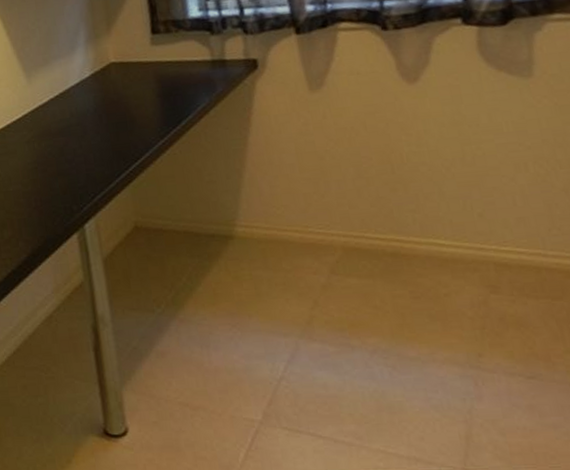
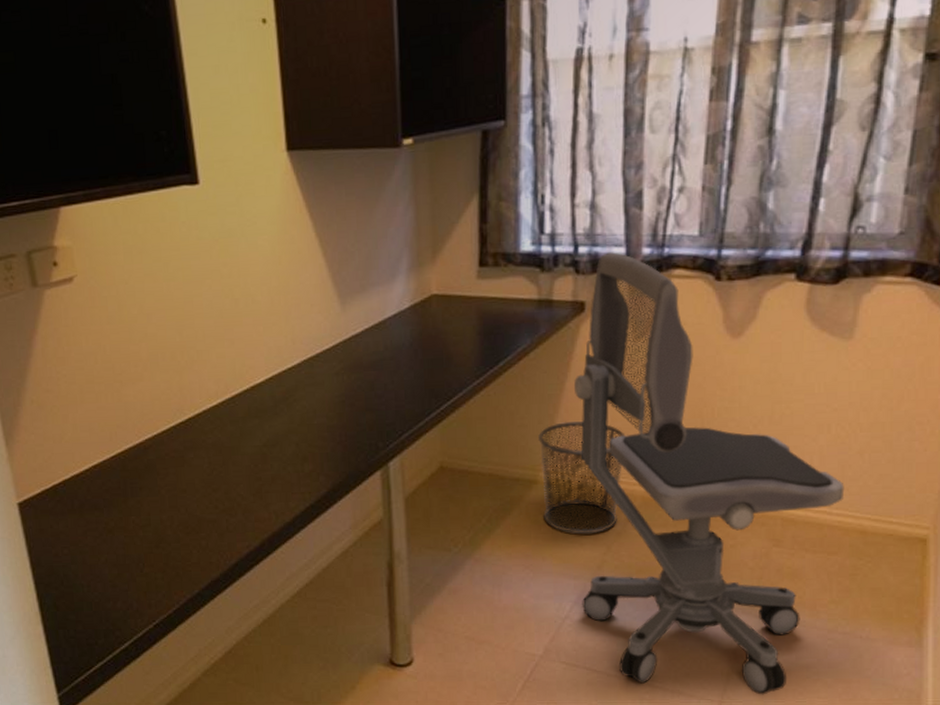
waste bin: none [228,174,321,289] -> present [538,421,626,535]
office chair: none [256,11,557,460] -> present [573,252,845,695]

